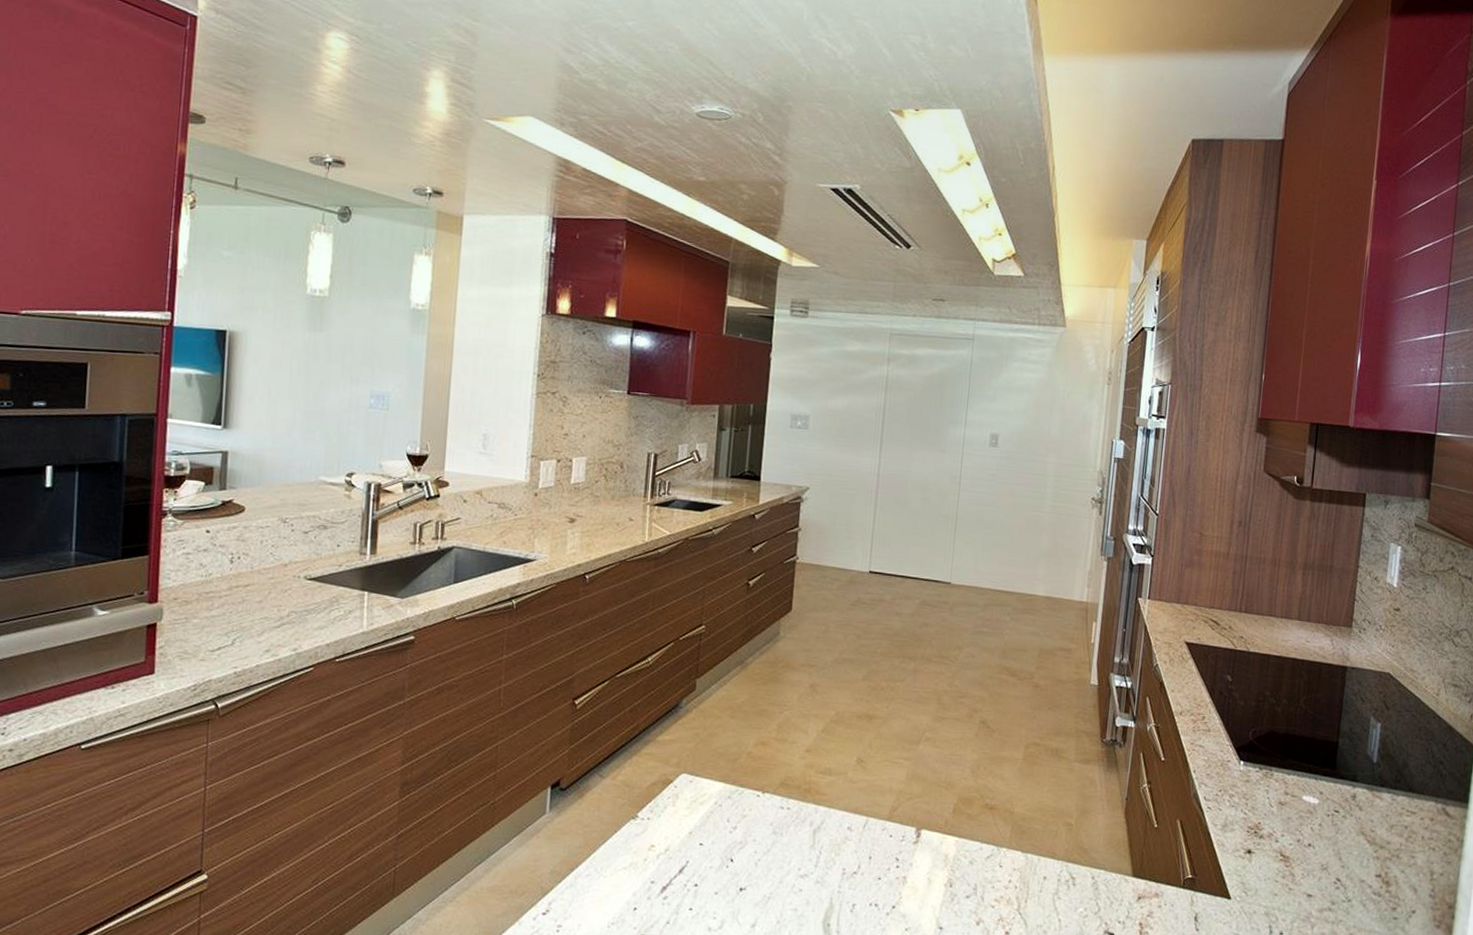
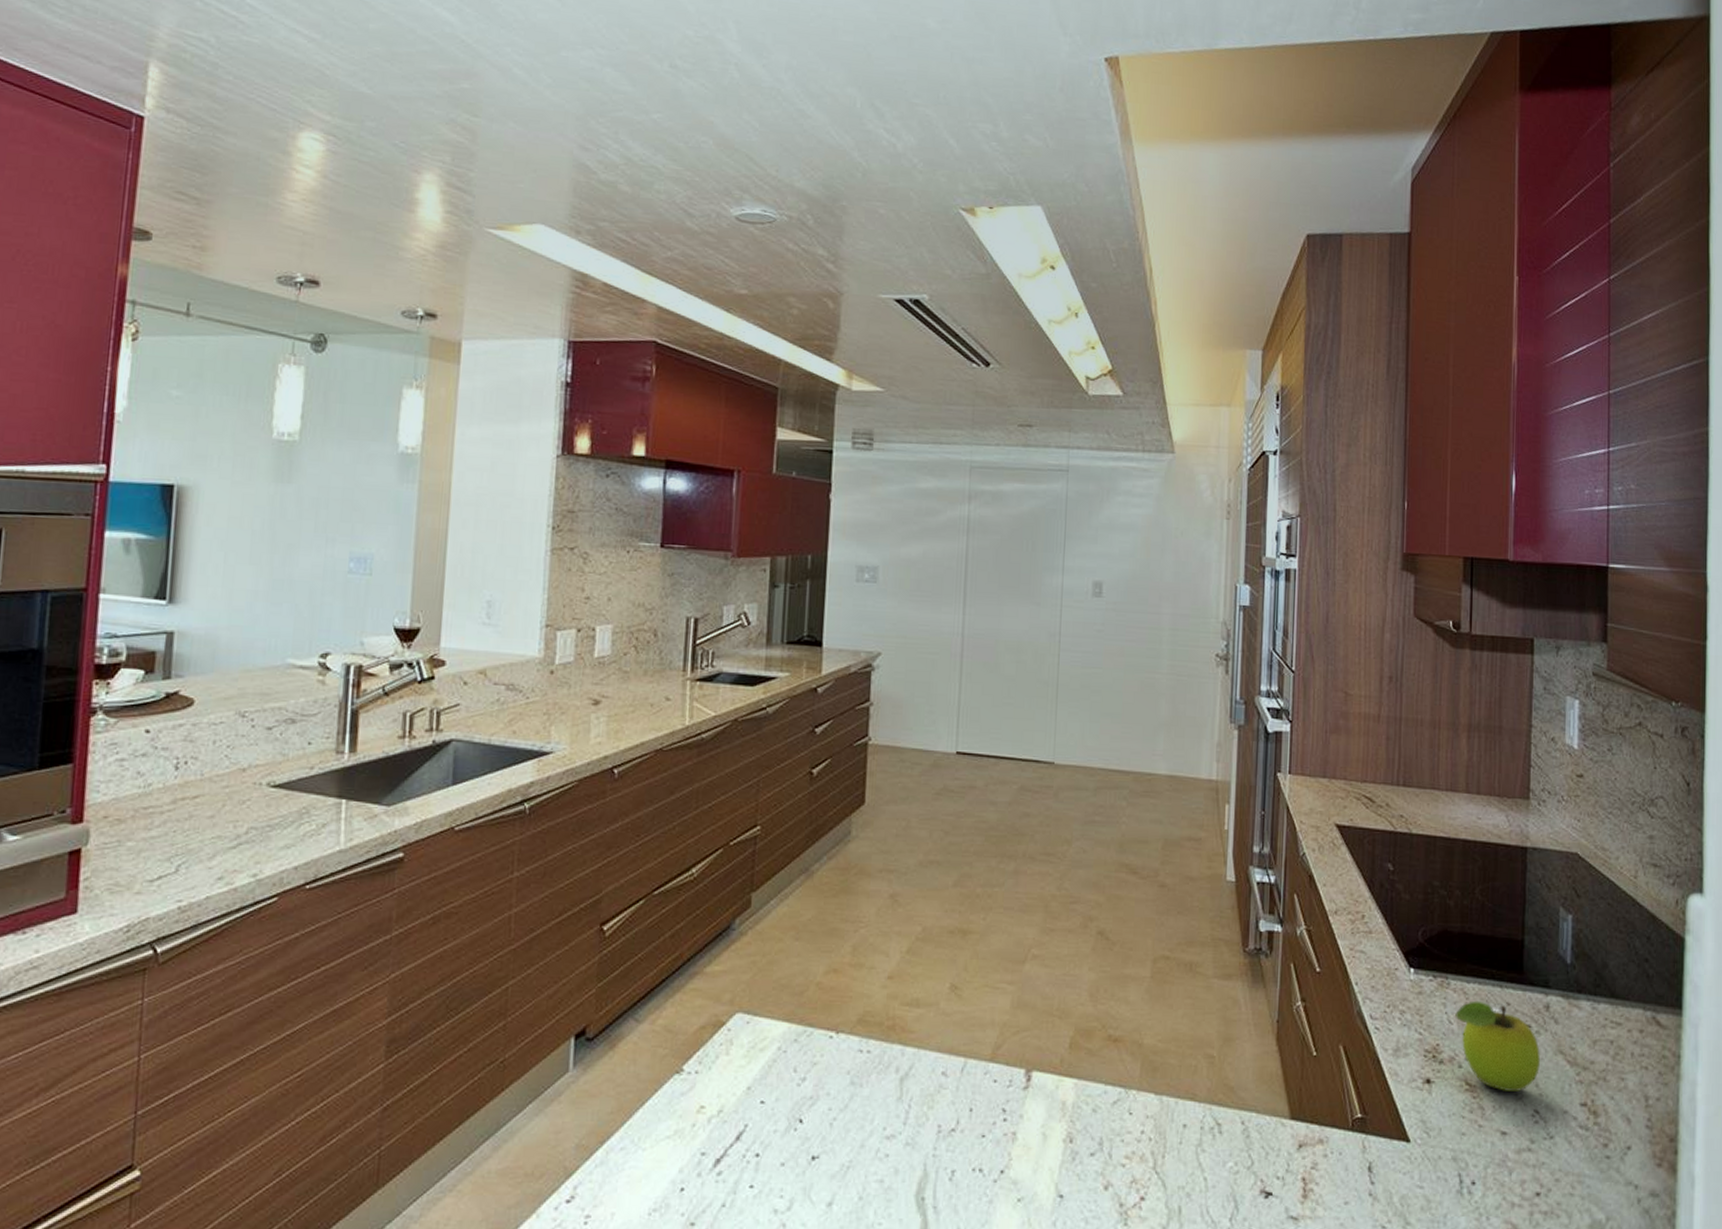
fruit: none [1275,789,1345,864] -> present [1455,1000,1540,1093]

